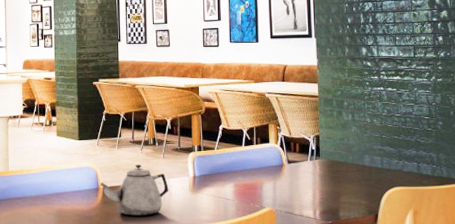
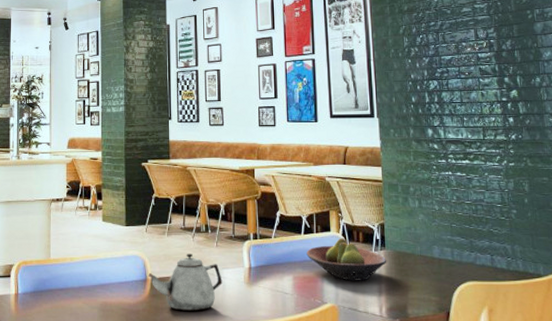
fruit bowl: none [247,149,321,188] -> present [306,238,387,281]

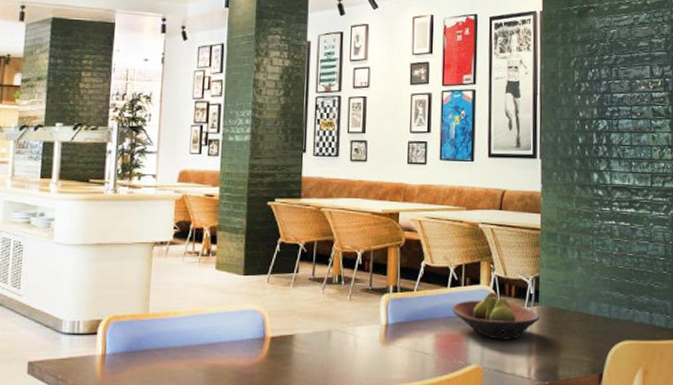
teapot: present [148,254,222,311] -> none [267,308,354,374]

